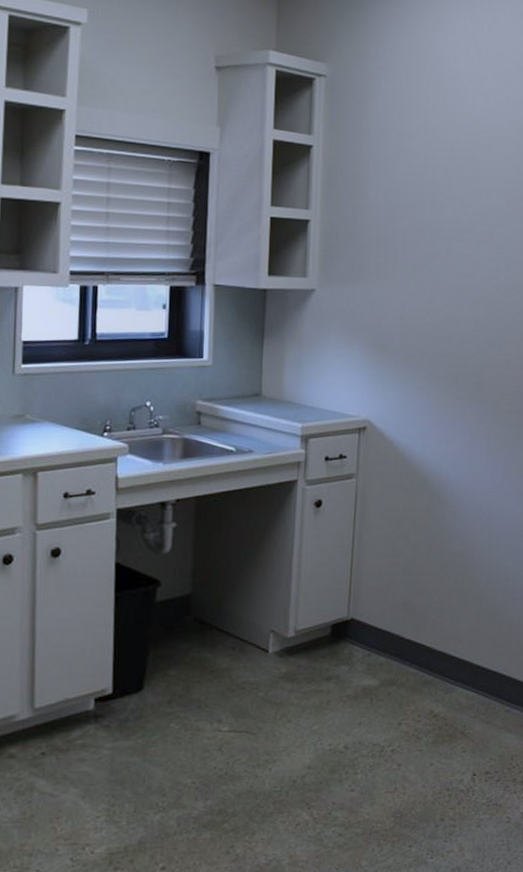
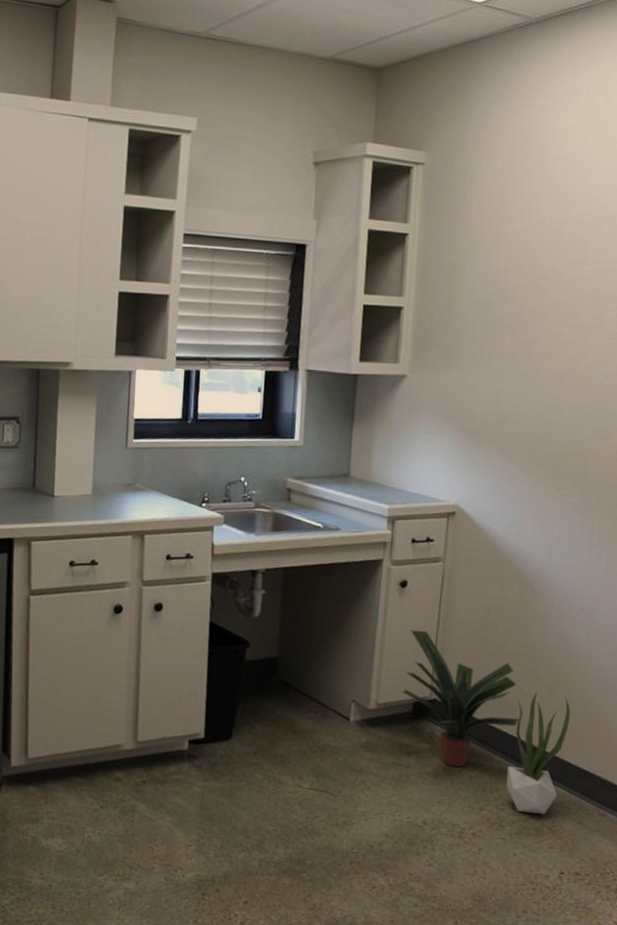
potted plant: none [321,550,430,686] -> present [403,629,518,767]
potted plant: none [421,599,477,720] -> present [506,691,570,815]

